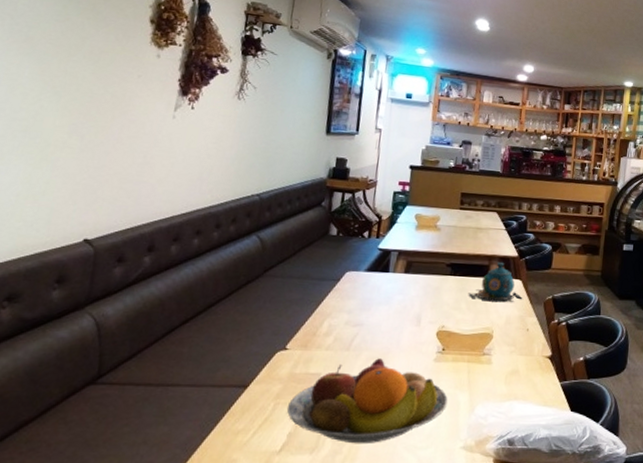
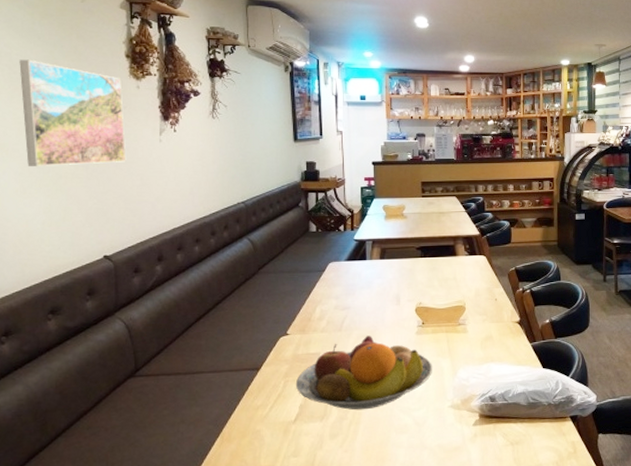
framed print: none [11,10,140,136] -> present [19,59,127,166]
teapot: present [468,261,523,303] -> none [439,241,488,278]

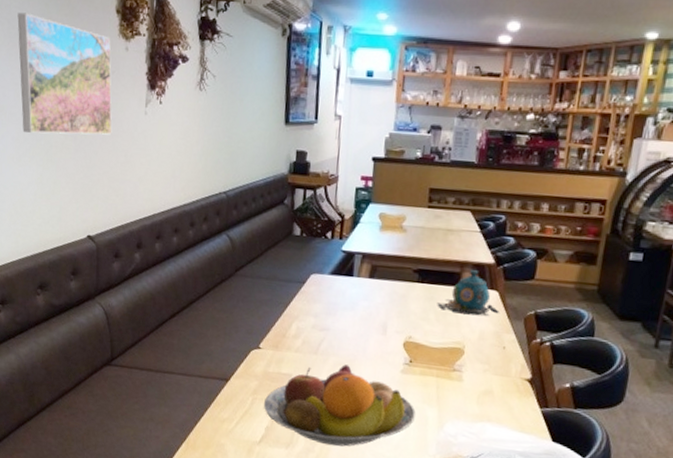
teapot: none [439,241,488,278] -> present [437,269,499,316]

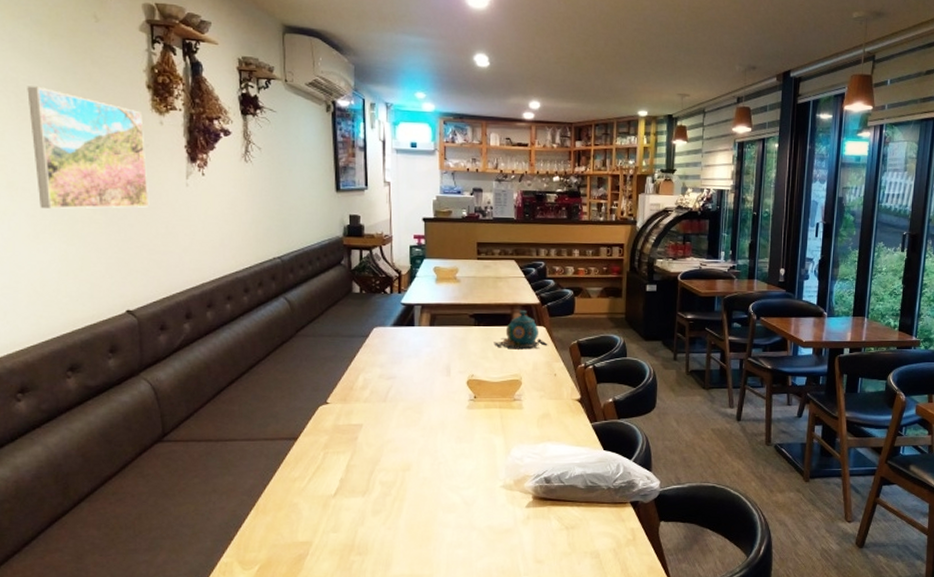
fruit bowl: present [263,364,416,447] -> none [335,408,484,487]

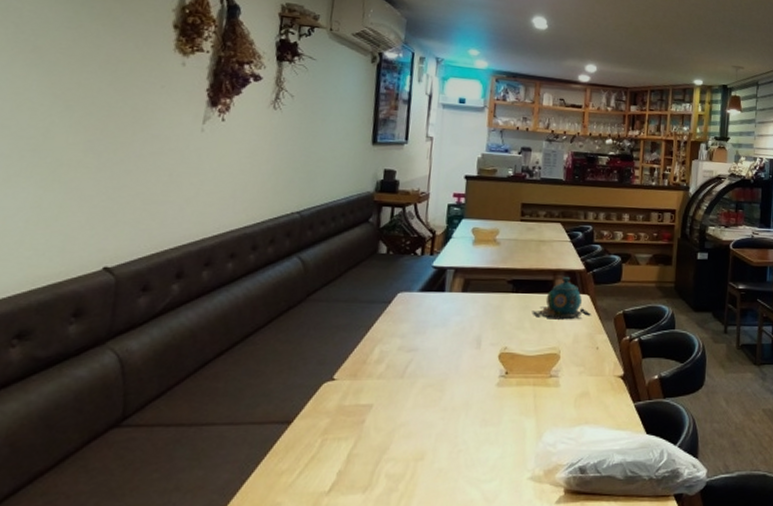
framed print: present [27,86,150,209] -> none [18,17,163,153]

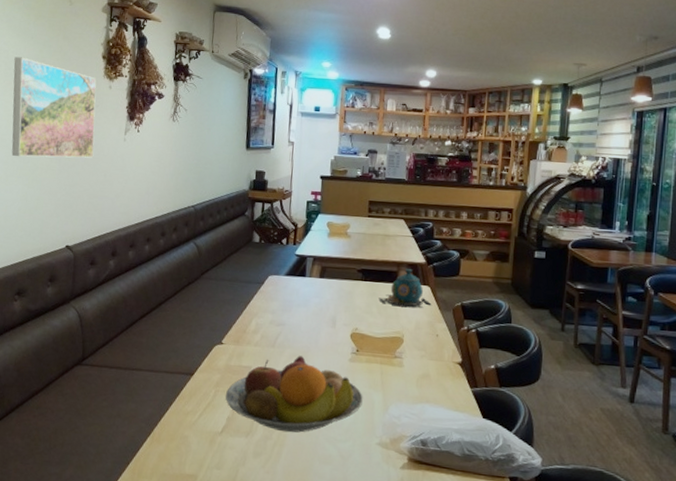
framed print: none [18,17,163,153] -> present [11,56,97,158]
fruit bowl: none [335,385,513,480] -> present [225,356,363,433]

